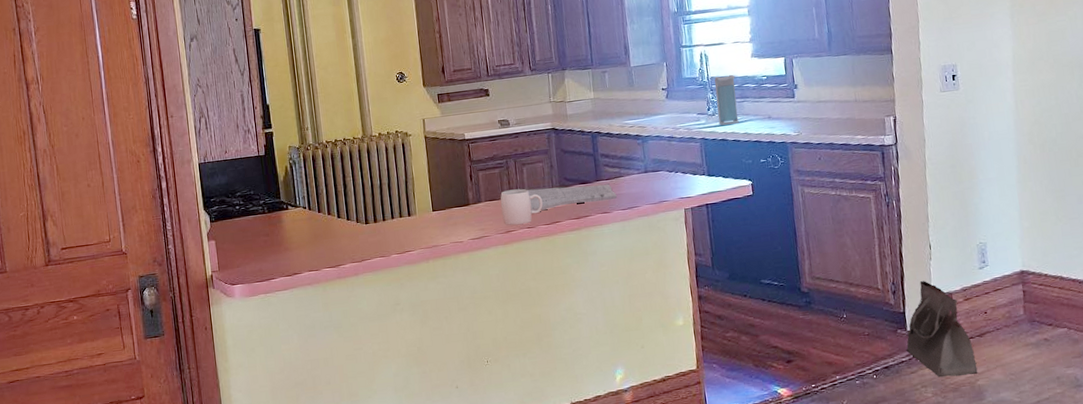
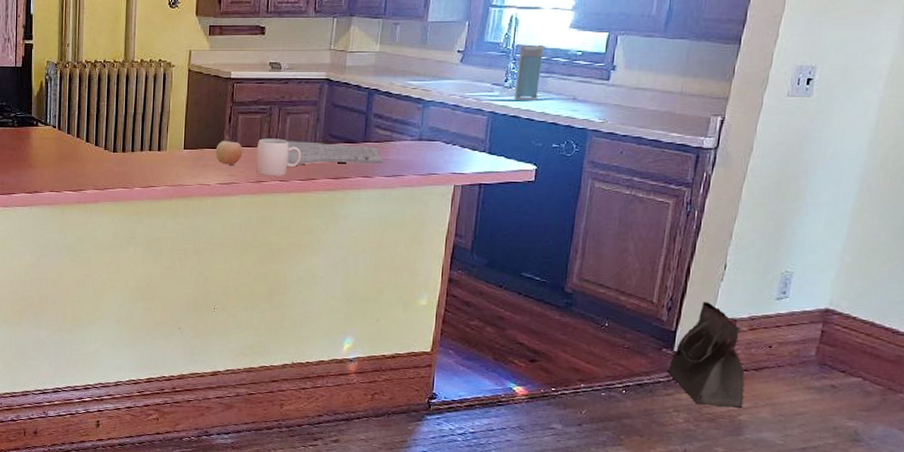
fruit: none [462,193,489,220] -> present [215,136,243,165]

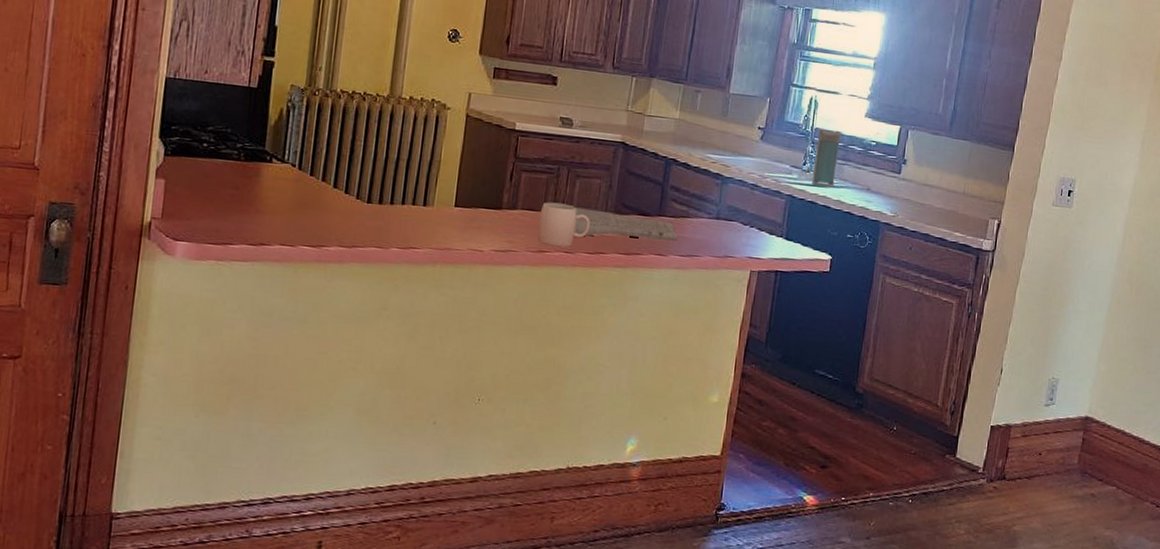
fruit: present [215,136,243,165] -> none [492,196,525,230]
shopping bag: present [666,302,745,409] -> none [949,406,1019,519]

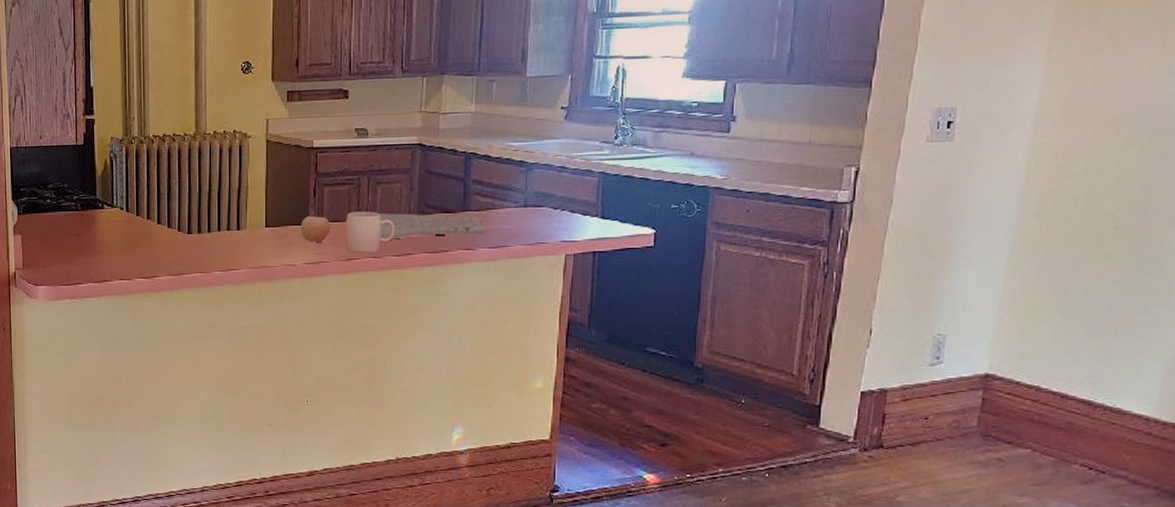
fruit: none [492,196,525,230] -> present [300,211,331,242]
soap dispenser: present [811,128,842,188] -> none [626,96,657,159]

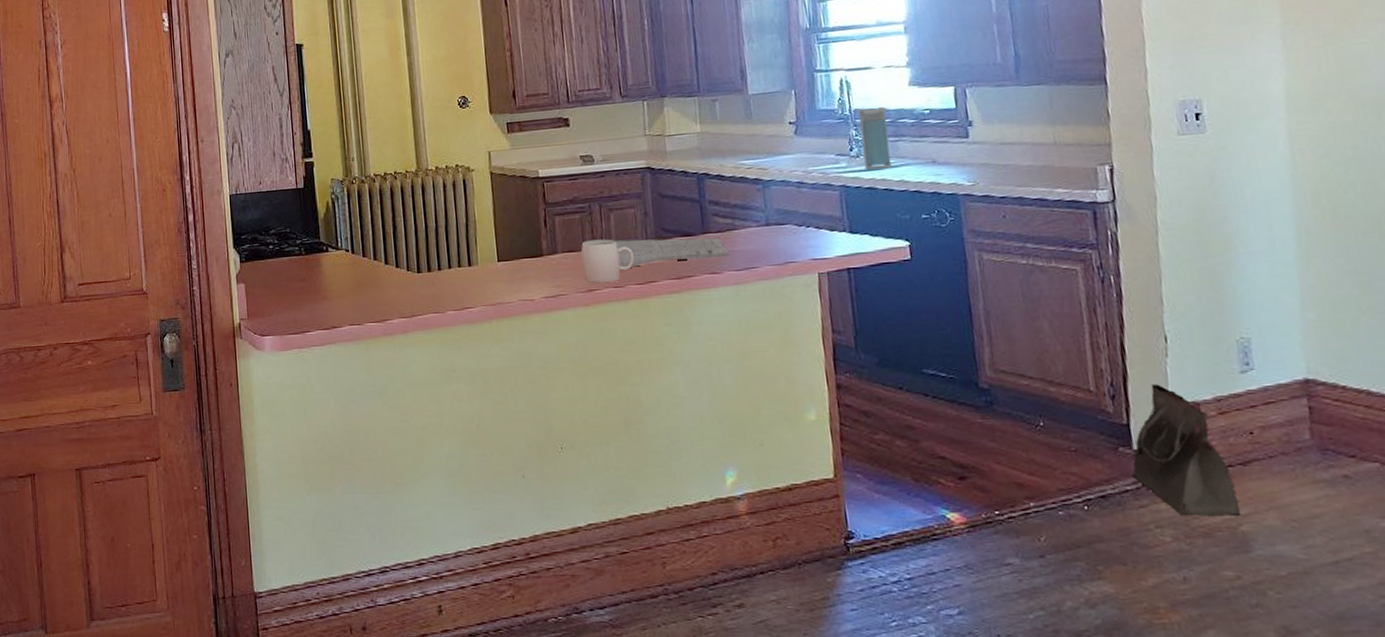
fruit: present [300,211,331,242] -> none [534,242,566,275]
soap dispenser: none [626,96,657,159] -> present [858,106,892,170]
shopping bag: none [813,372,901,489] -> present [1131,384,1241,517]

